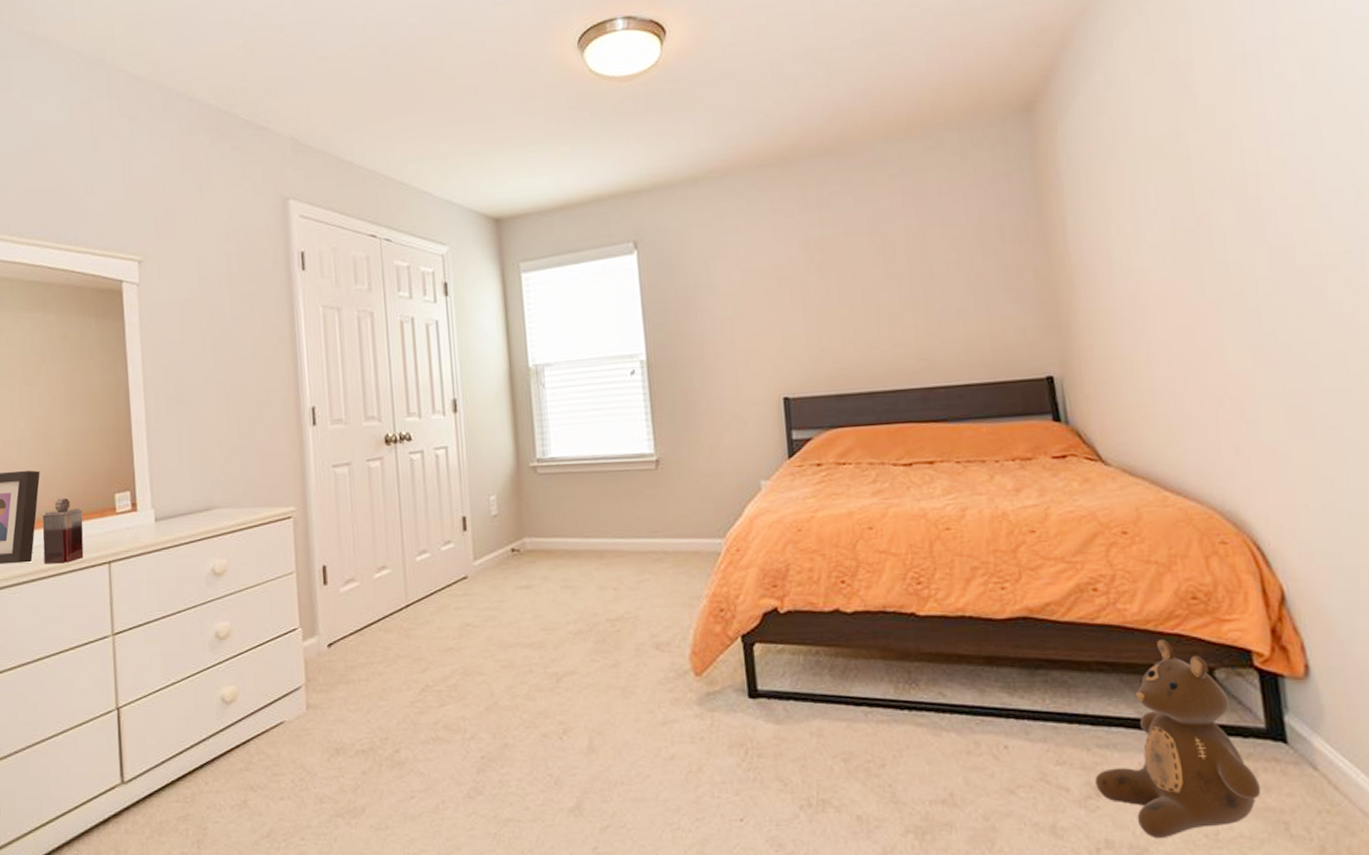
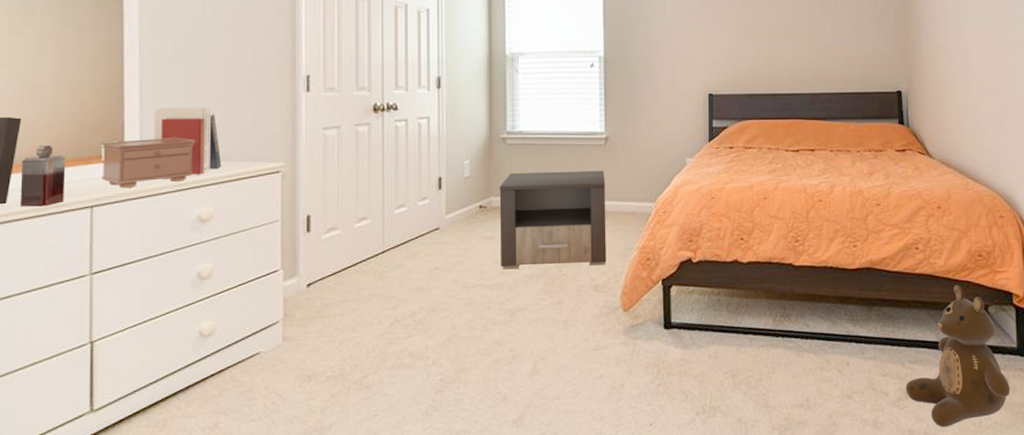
jewelry box: none [113,484,204,542] -> present [100,137,195,189]
books: none [162,450,232,524] -> present [154,107,222,175]
nightstand: none [533,501,669,625] -> present [499,170,606,270]

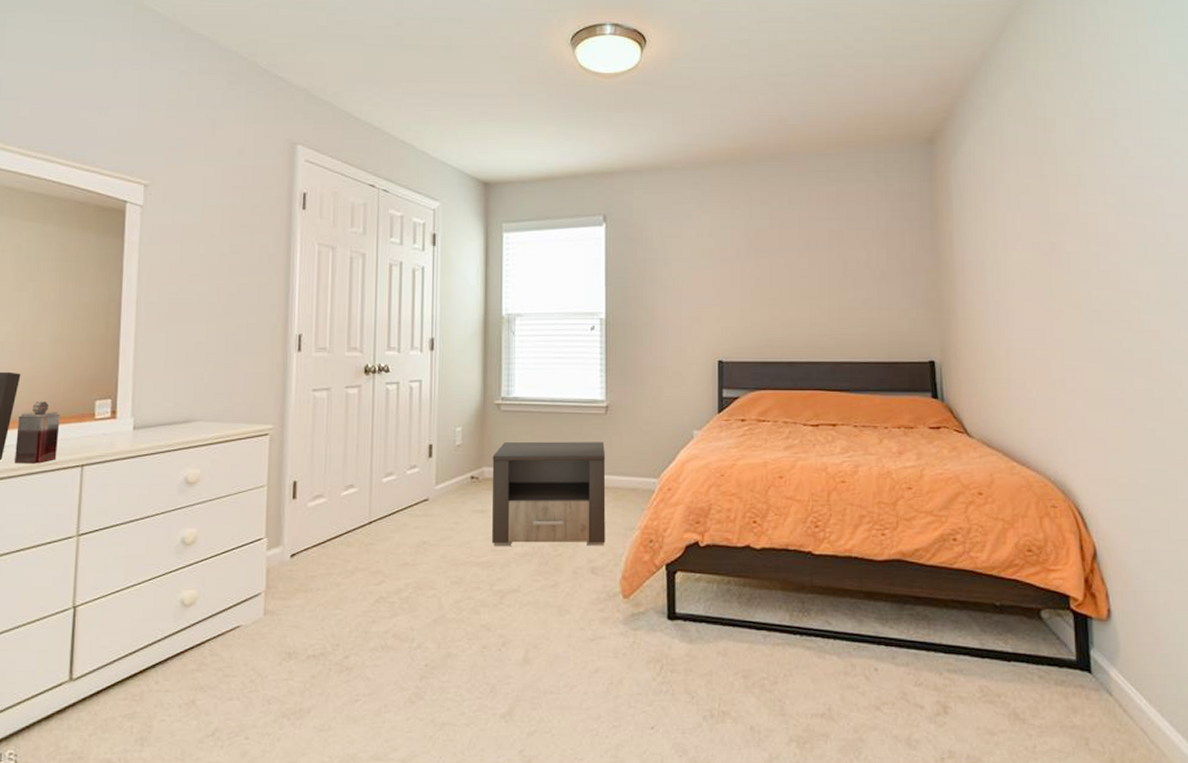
jewelry box: present [100,137,195,189] -> none [93,396,186,448]
books: present [154,107,222,175] -> none [146,365,211,436]
teddy bear: present [906,285,1010,427] -> none [944,584,1070,749]

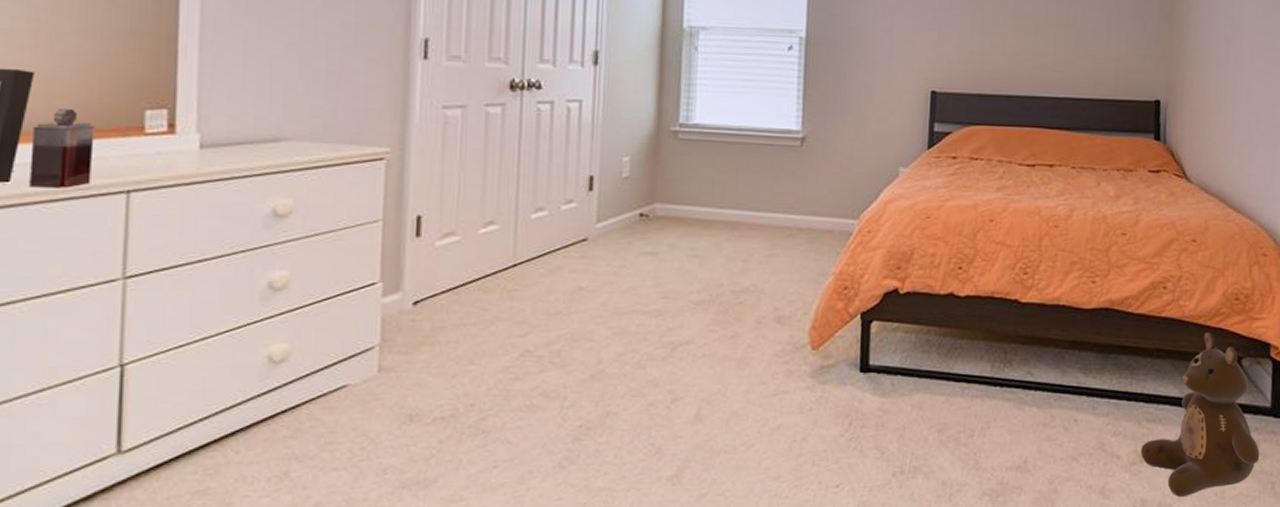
nightstand: present [492,441,606,547] -> none [663,175,799,294]
teddy bear: none [944,584,1070,749] -> present [1141,332,1260,496]

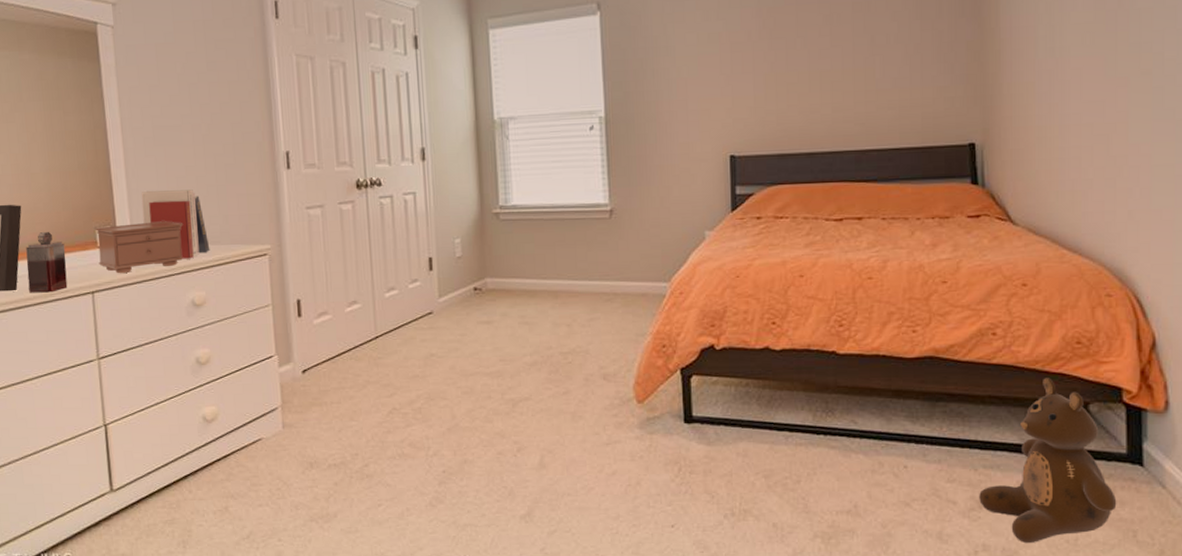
jewelry box: none [143,107,272,171] -> present [94,221,183,274]
books: none [216,68,307,158] -> present [141,189,210,259]

